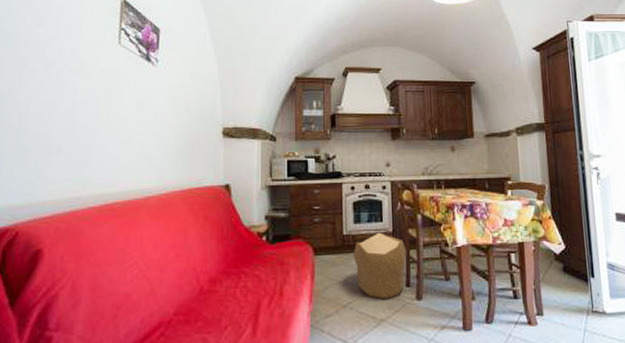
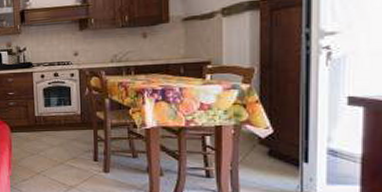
pouf: present [353,232,407,300] -> none [44,114,95,171]

